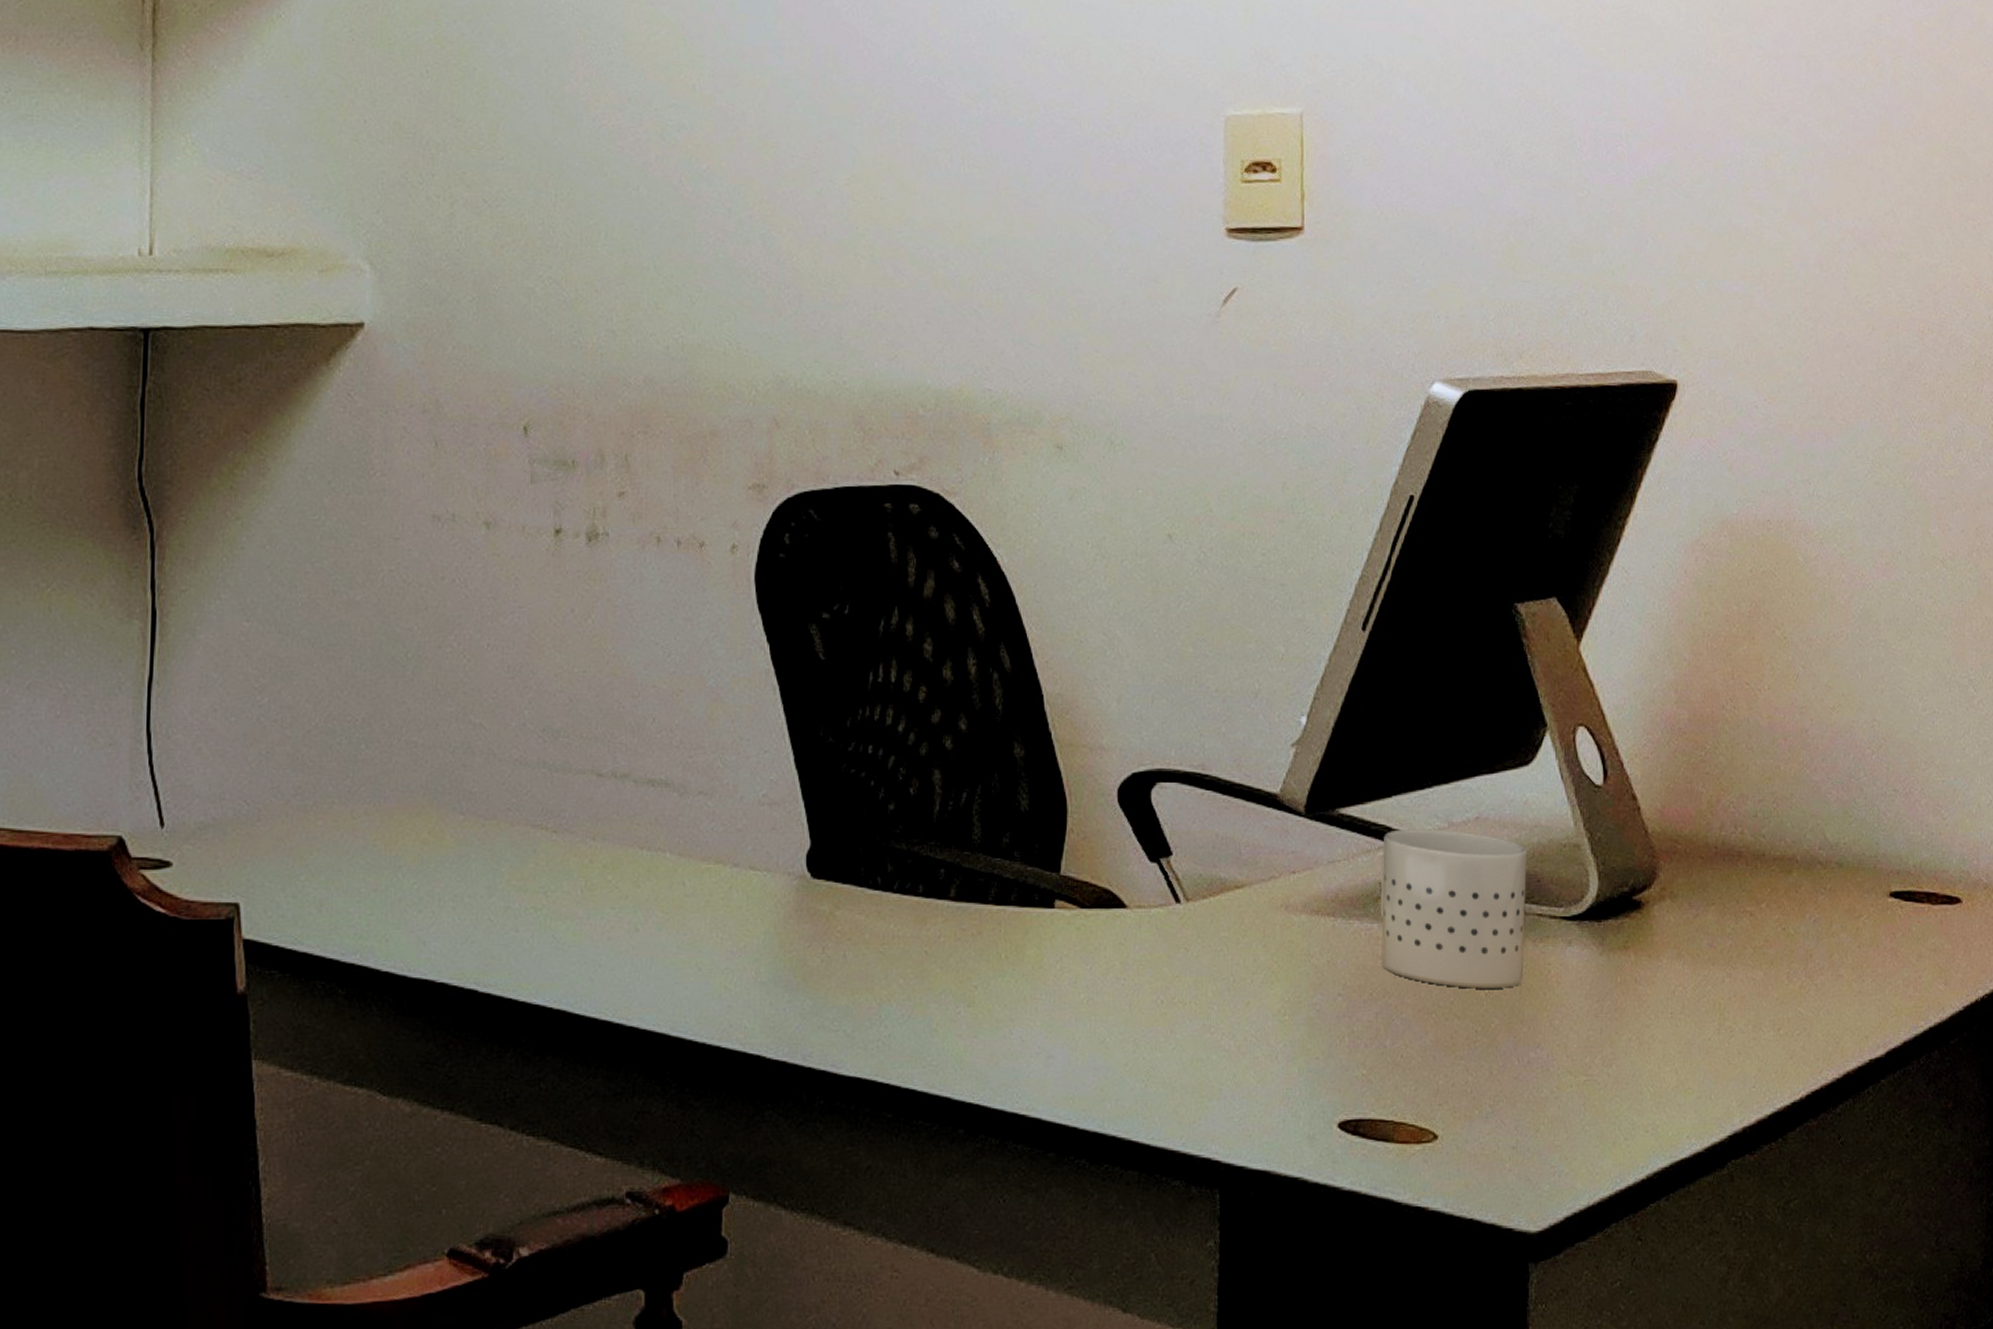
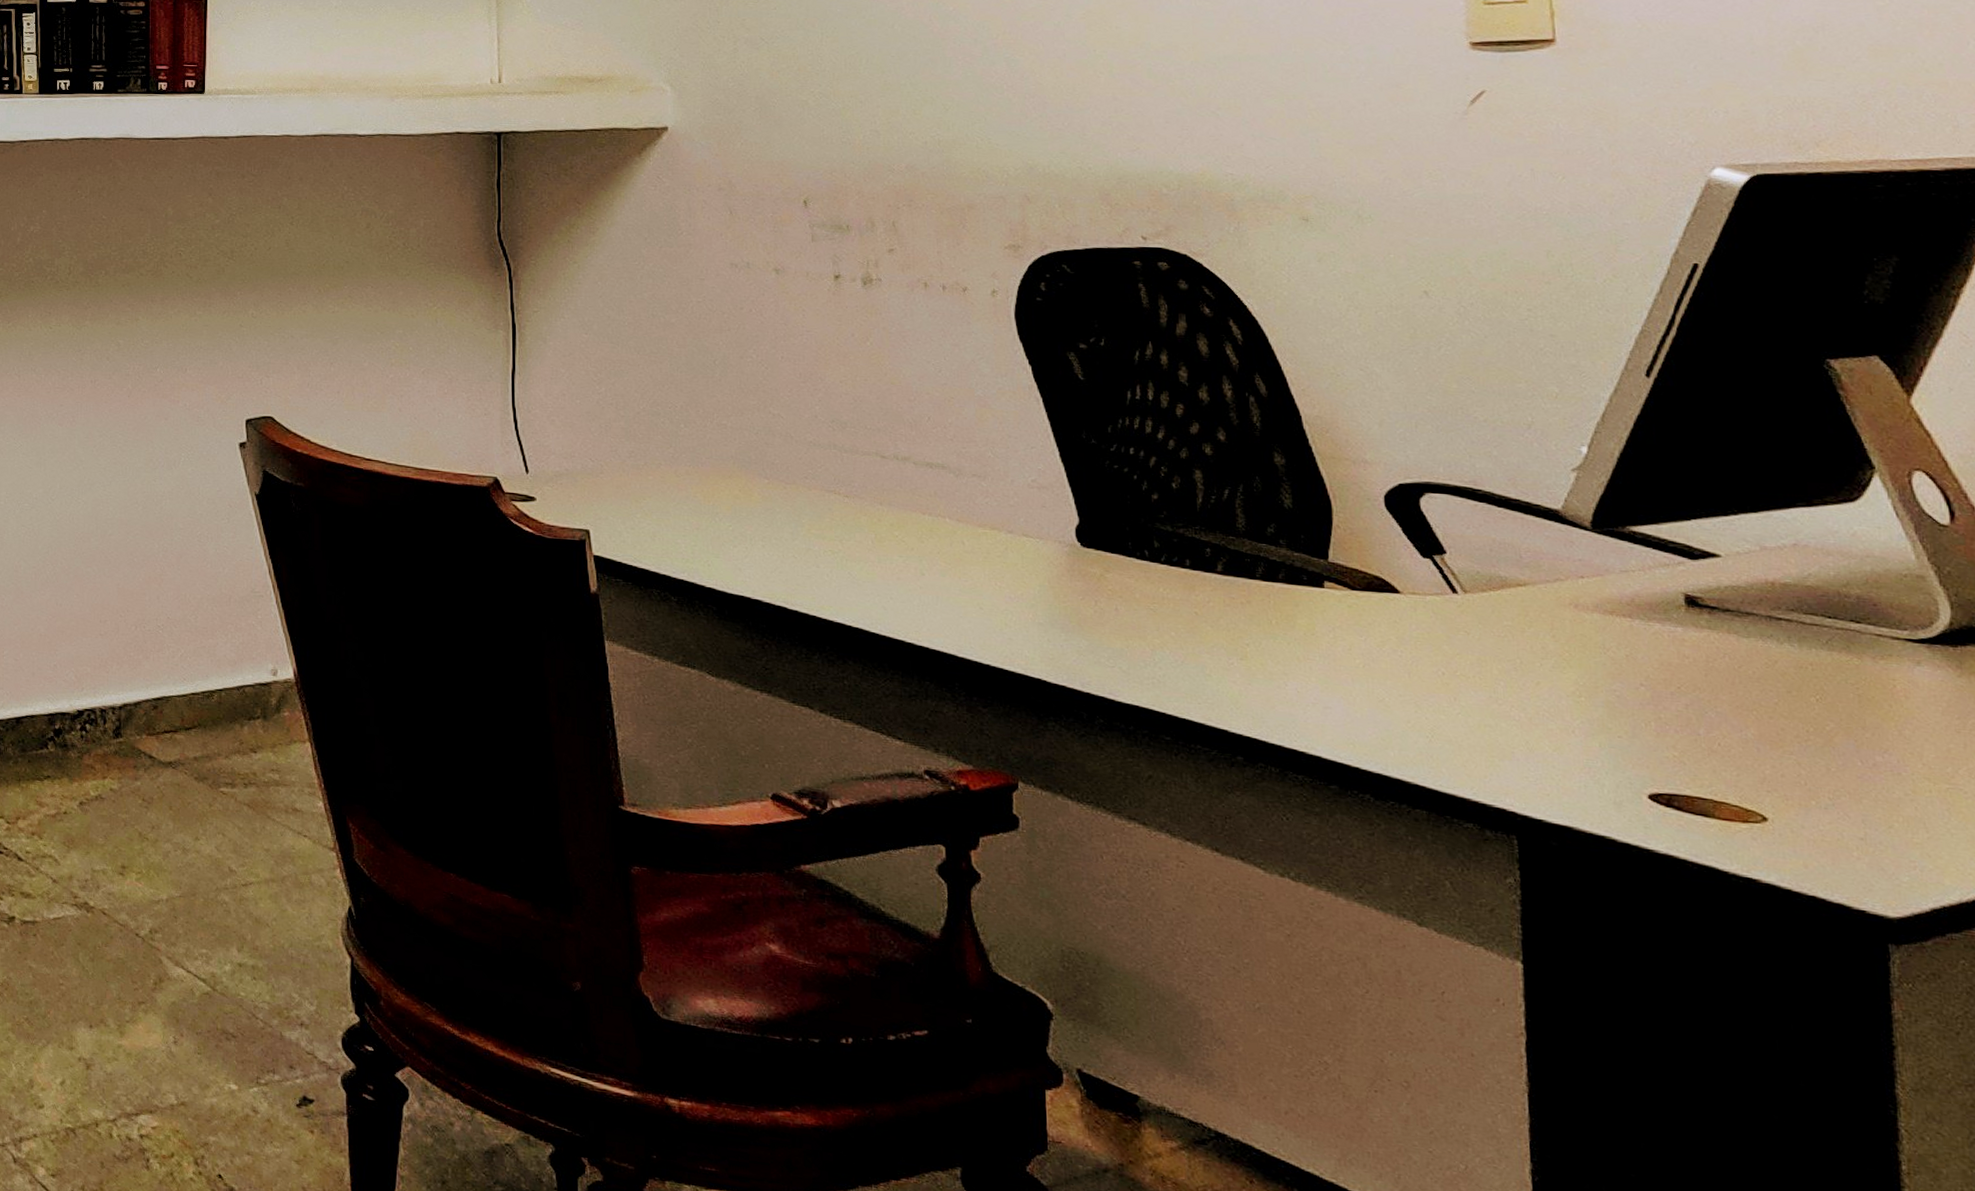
mug: present [1380,829,1528,989] -> none [1681,548,1862,697]

